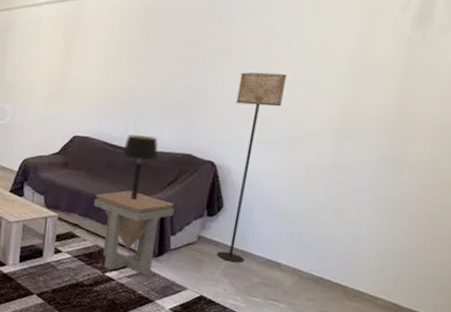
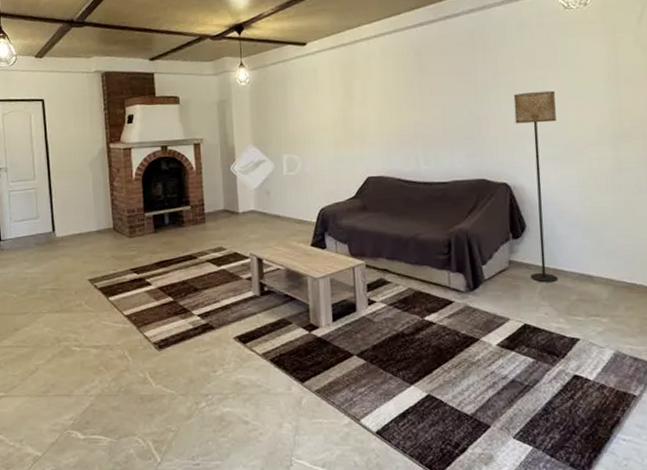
side table: present [94,190,175,276] -> none [399,224,481,313]
table lamp: present [122,134,159,200] -> none [418,167,454,233]

